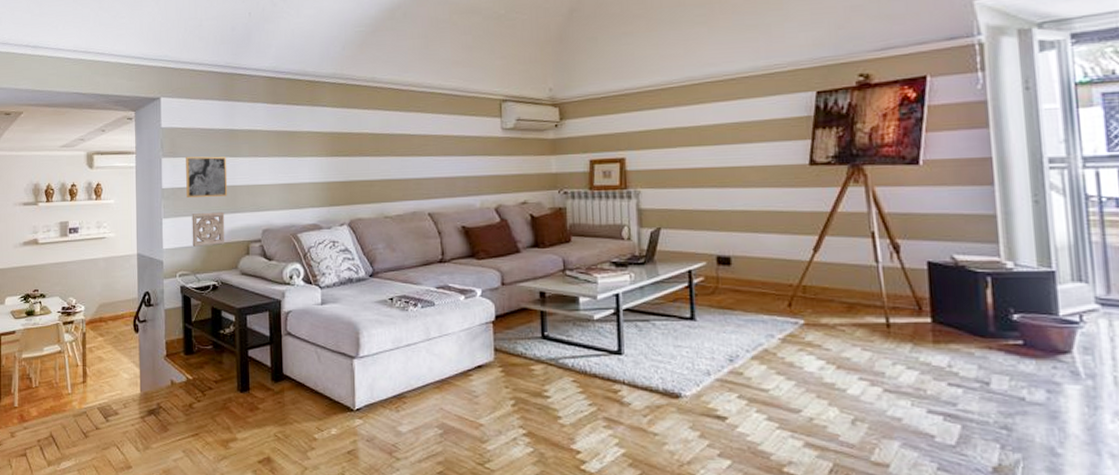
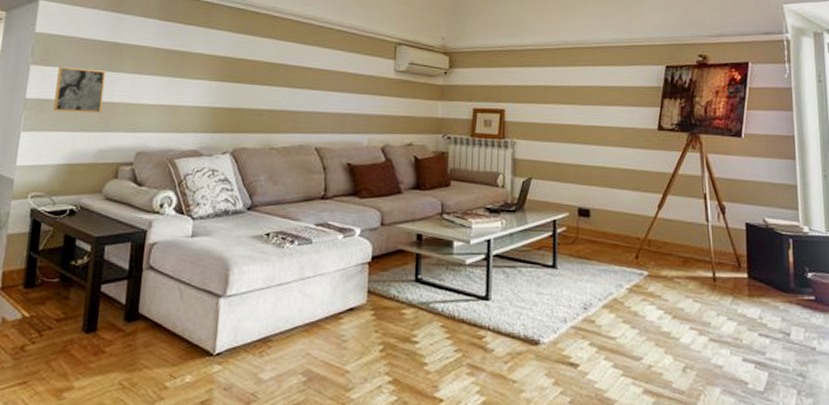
wall ornament: present [192,211,225,247] -> none [52,128,95,166]

